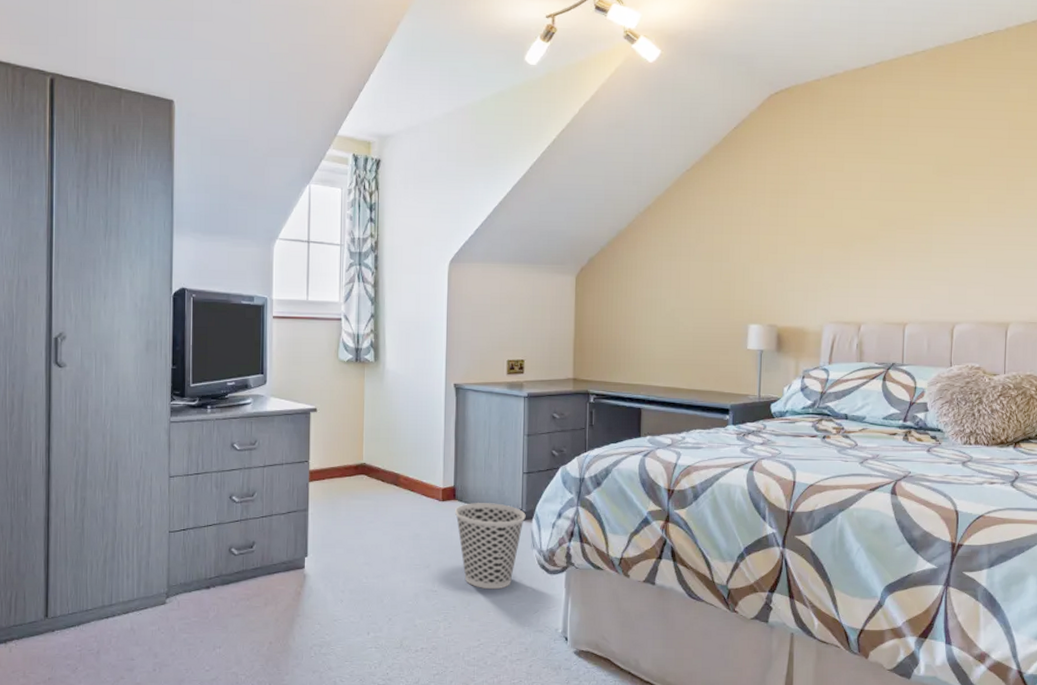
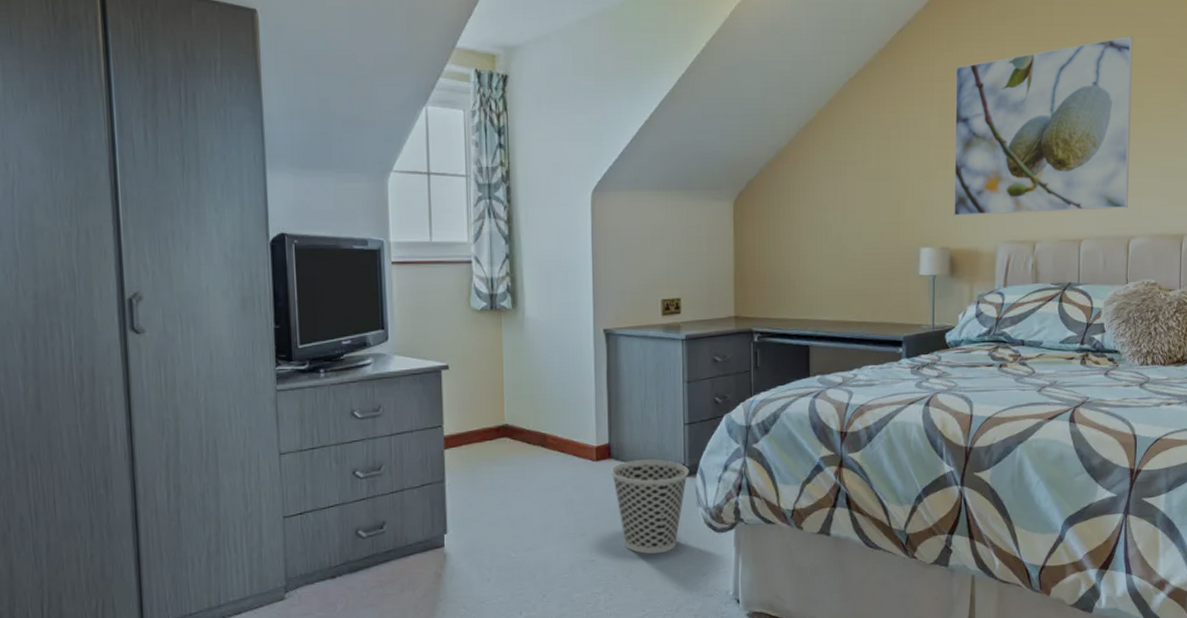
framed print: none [782,137,961,297] -> present [954,36,1133,217]

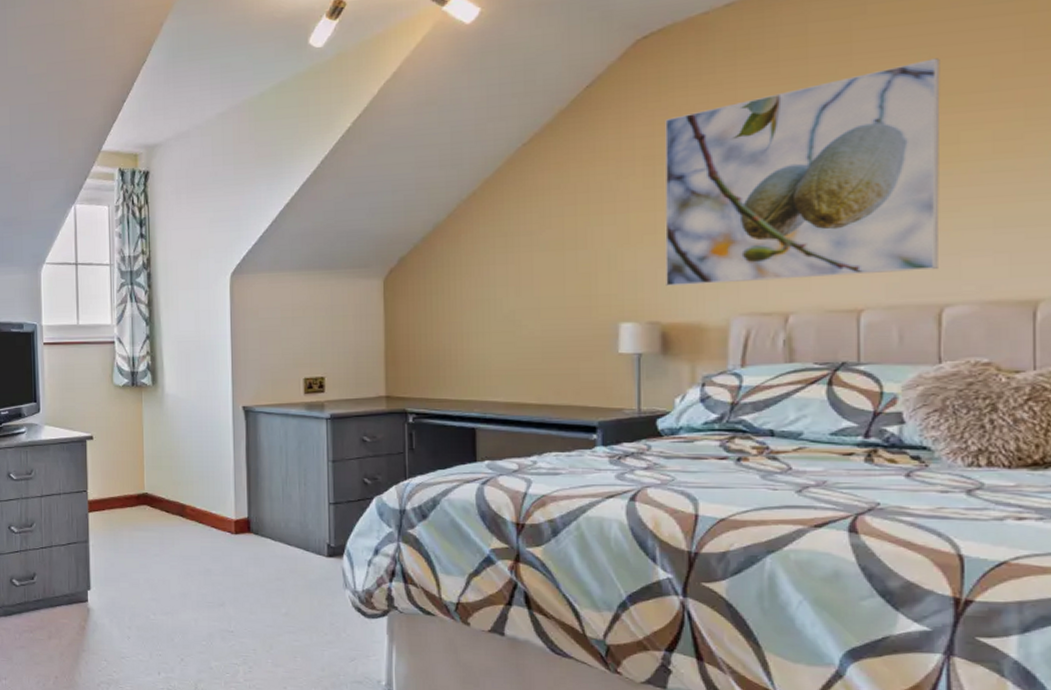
wastebasket: present [610,459,689,555] -> none [249,536,335,633]

